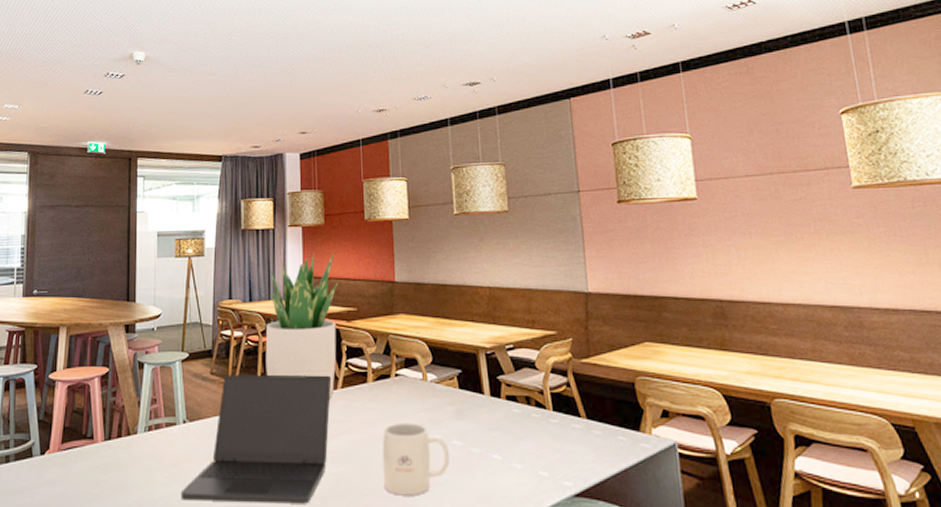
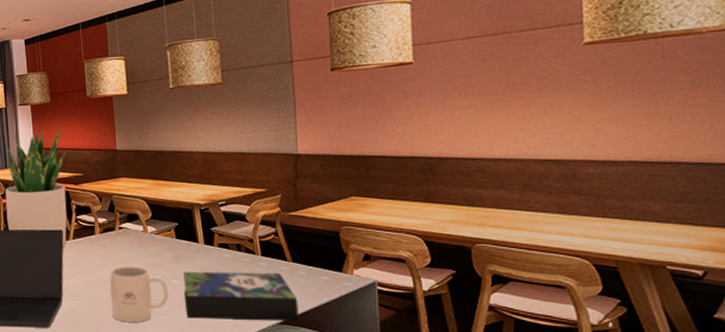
book: none [467,430,596,493] -> present [183,272,299,322]

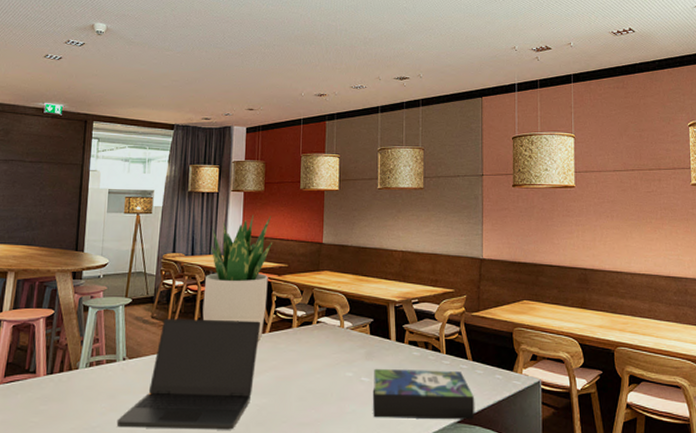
mug: present [109,266,169,323] -> none [300,362,359,423]

